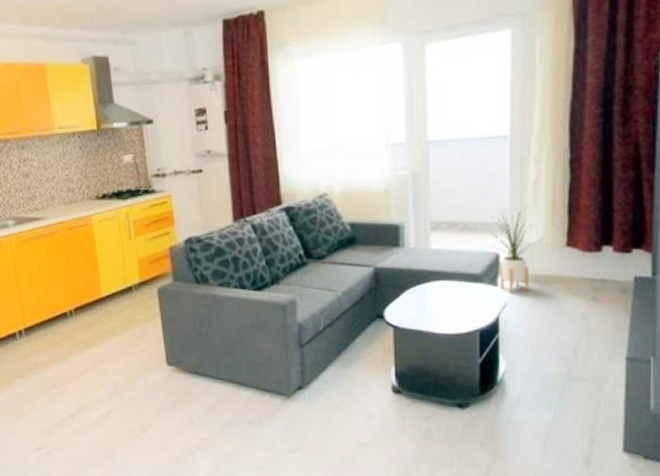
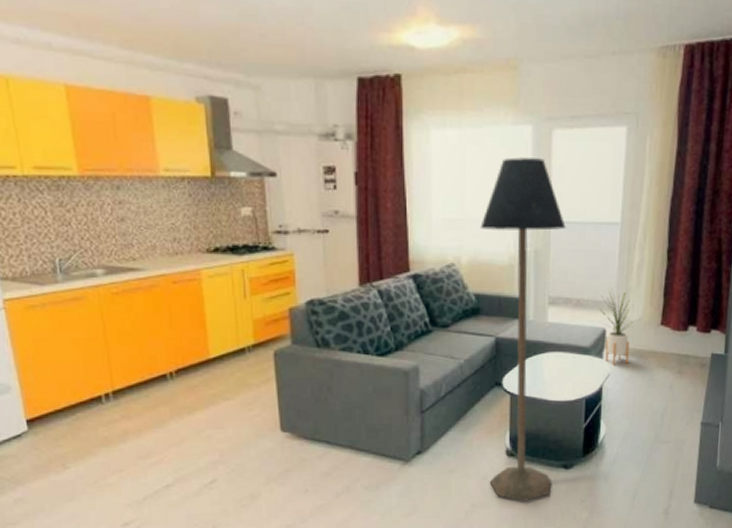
floor lamp: none [352,75,446,442] -> present [480,157,566,501]

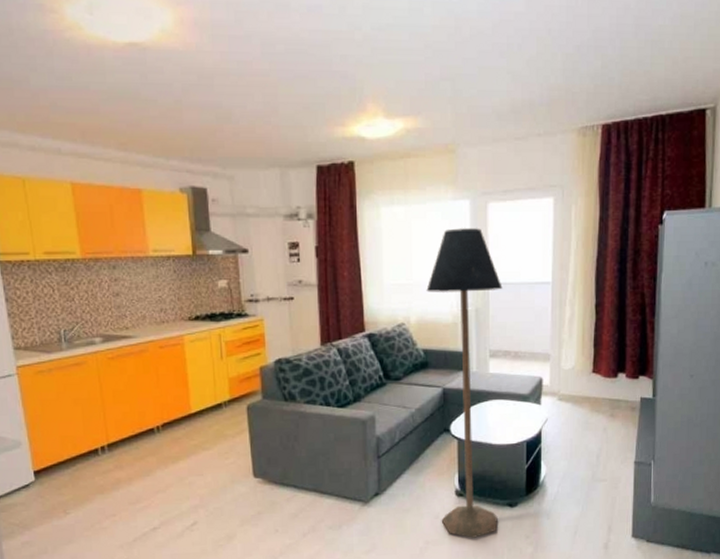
house plant: present [599,288,636,365] -> none [536,340,569,411]

